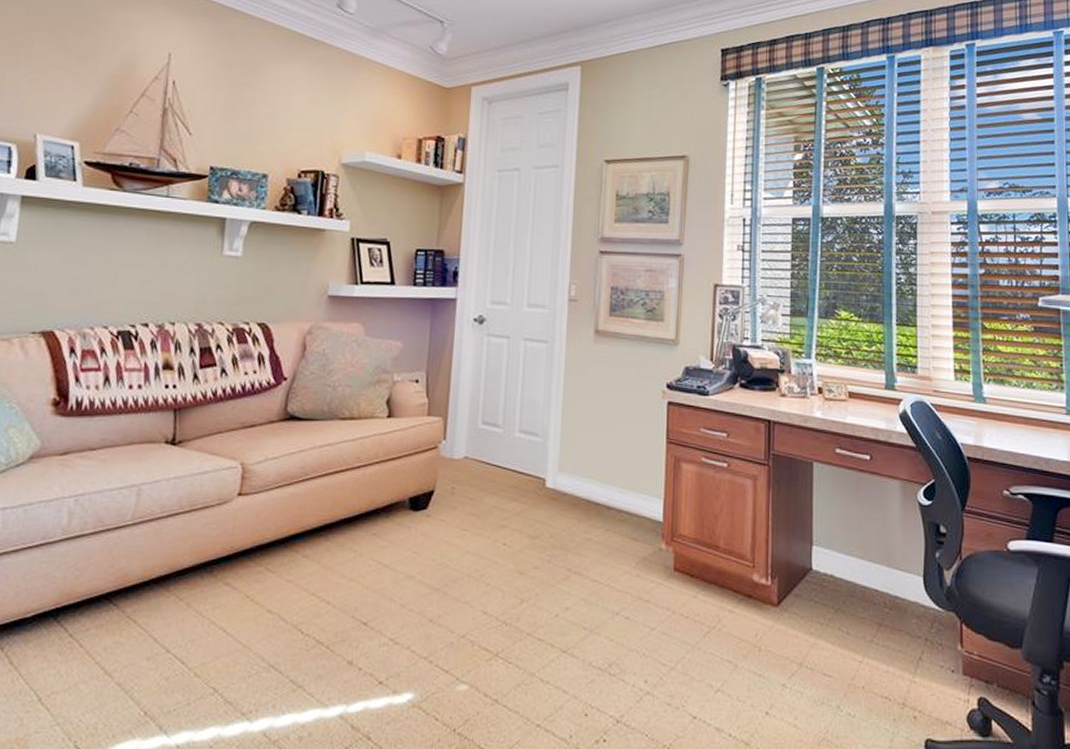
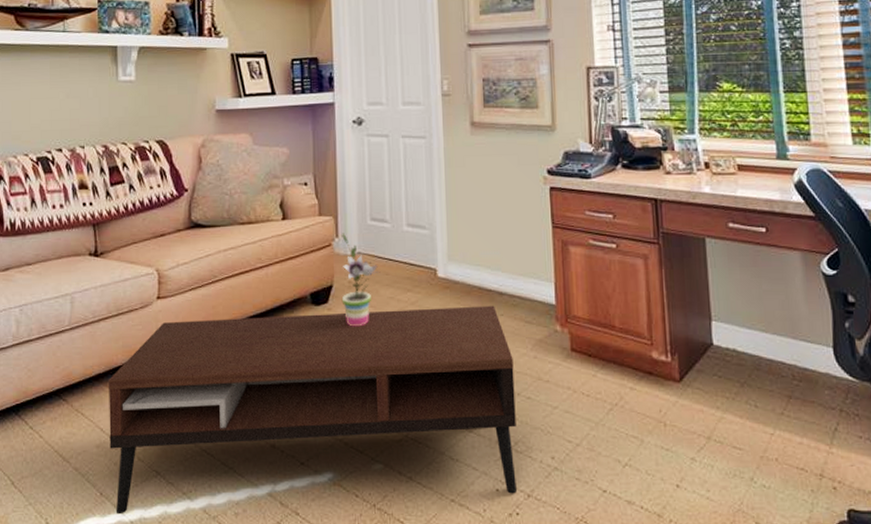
coffee table: none [160,519,615,737] -> present [109,305,517,515]
potted plant: none [442,435,487,536] -> present [341,233,381,327]

